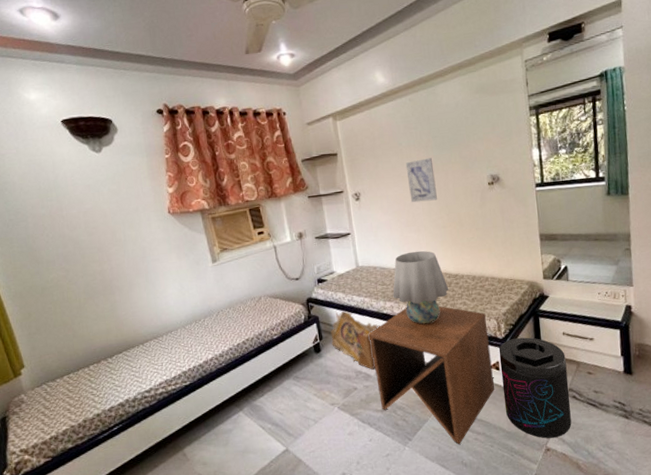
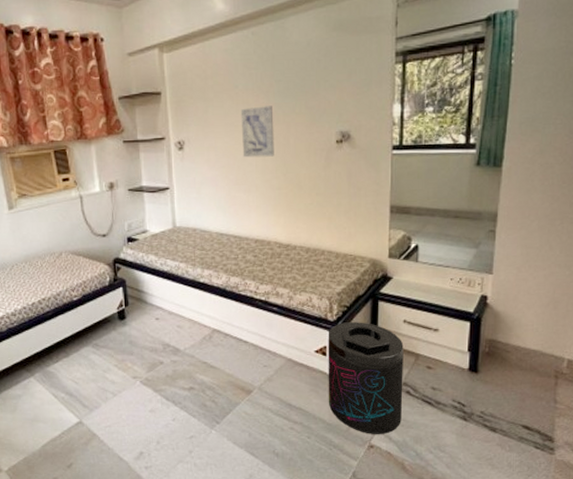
cardboard box: present [330,311,380,370] -> none [138,275,195,344]
side table: present [369,305,494,444] -> none [182,277,318,432]
table lamp: present [392,250,449,325] -> none [212,214,278,298]

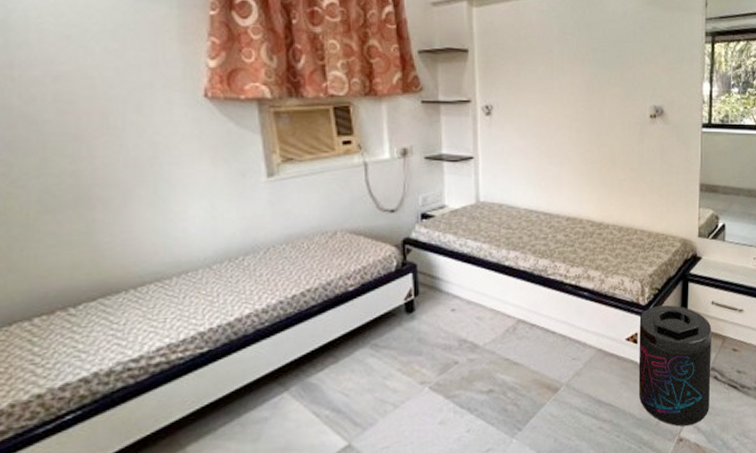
wall art: present [240,106,274,158] -> none [555,74,589,128]

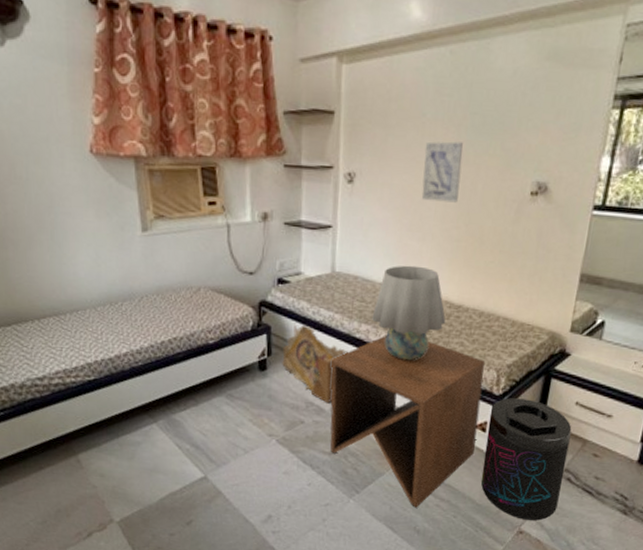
cardboard box: none [431,258,498,338] -> present [282,323,348,404]
side table: none [483,259,630,435] -> present [330,335,486,508]
table lamp: none [520,189,590,283] -> present [372,265,446,361]
wall art: none [555,74,589,128] -> present [421,141,463,203]

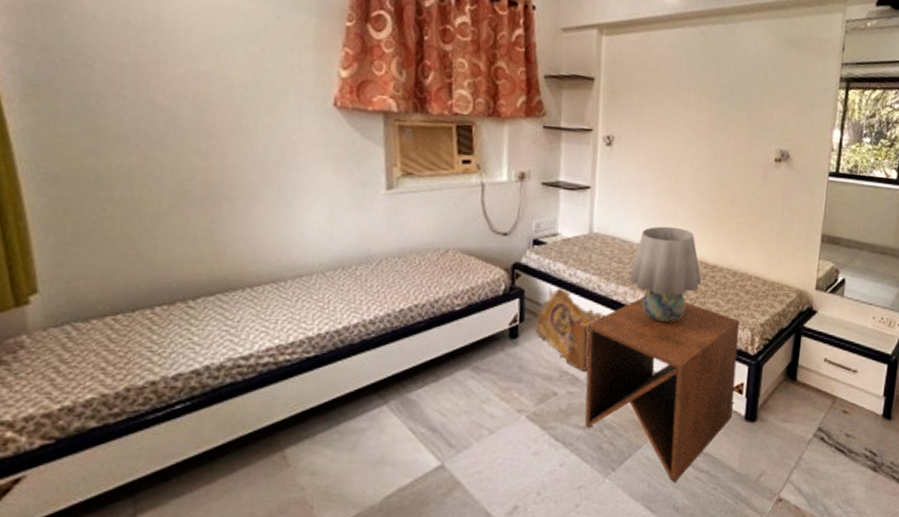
wall art: present [421,141,463,203] -> none [676,110,714,167]
supplement container: present [481,398,572,521] -> none [740,357,822,486]

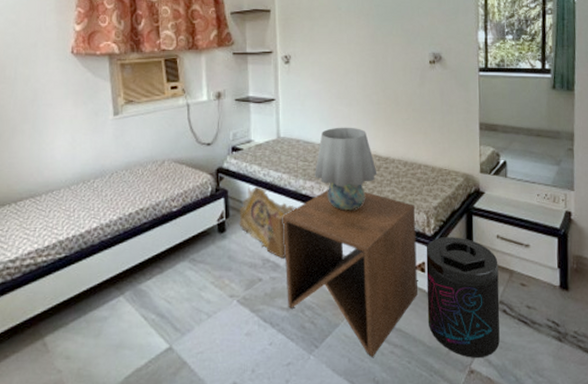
supplement container: none [740,357,822,486] -> present [426,237,500,358]

